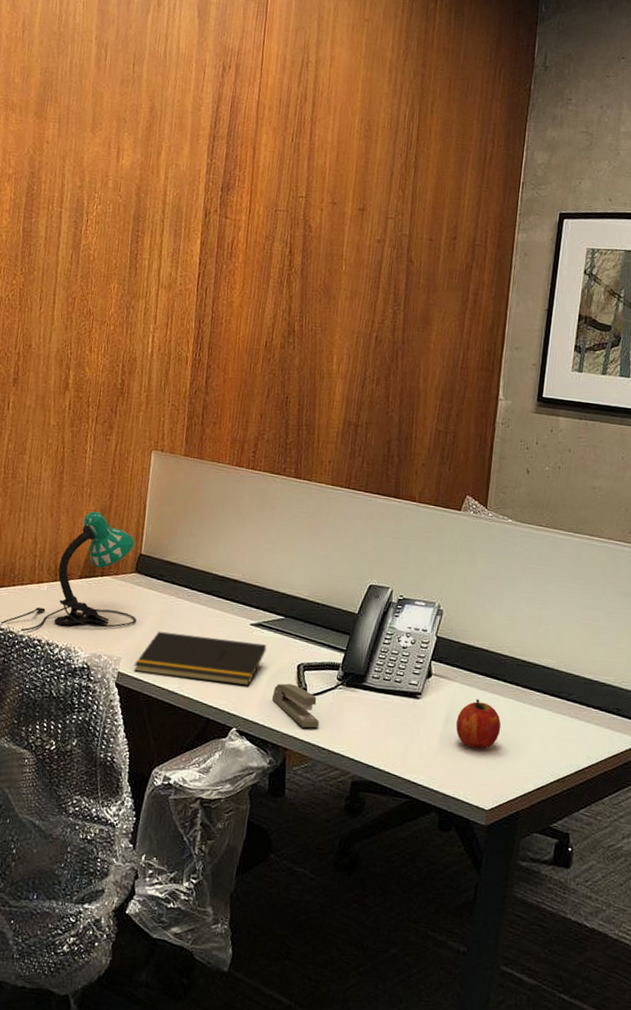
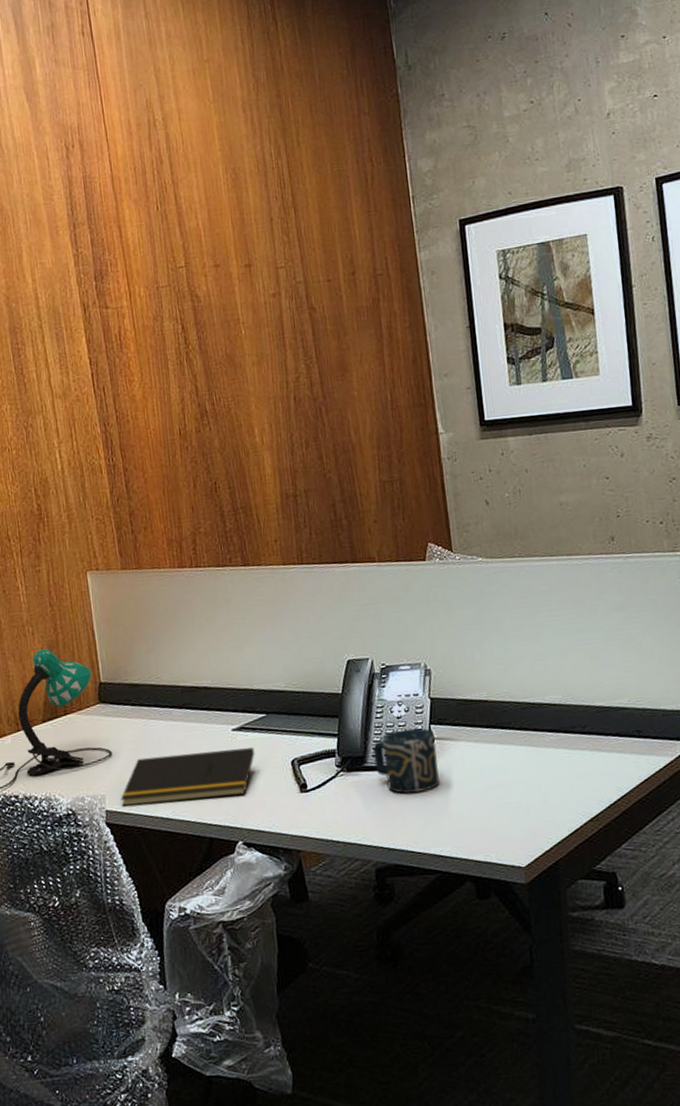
stapler: present [271,683,320,728] -> none [271,782,329,825]
cup: none [372,658,433,720] -> present [373,728,440,794]
fruit: present [455,699,502,750] -> none [470,754,520,807]

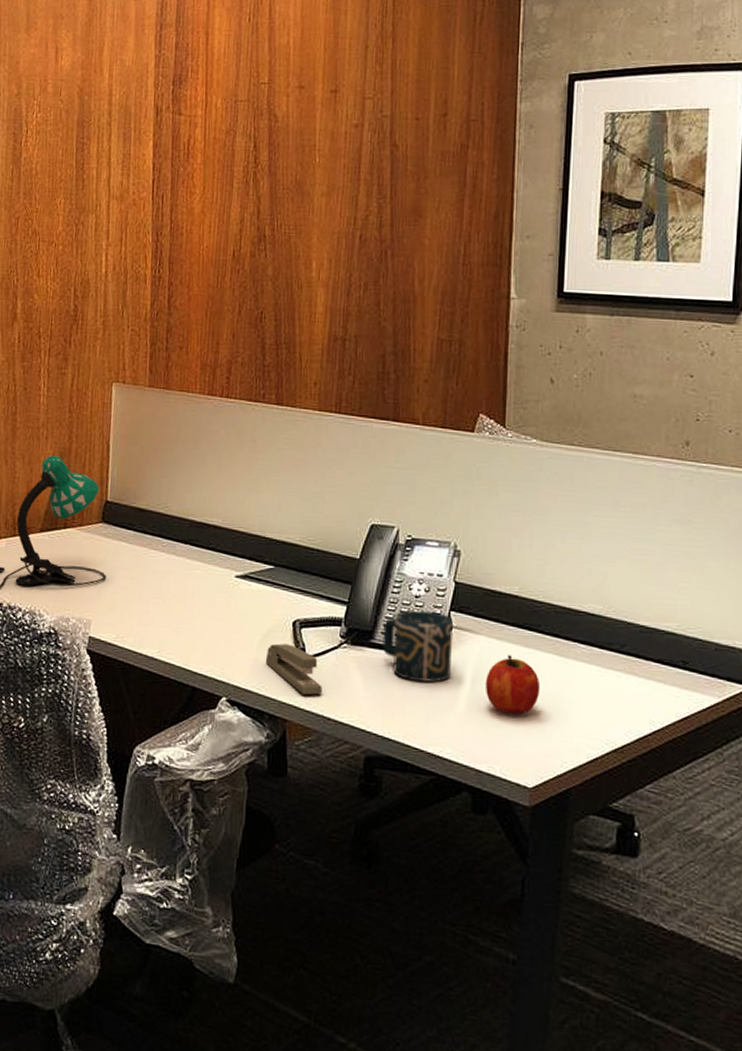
notepad: present [120,747,255,806] -> none [106,588,256,648]
stapler: none [271,782,329,825] -> present [265,643,323,696]
fruit: none [470,754,520,807] -> present [485,655,541,715]

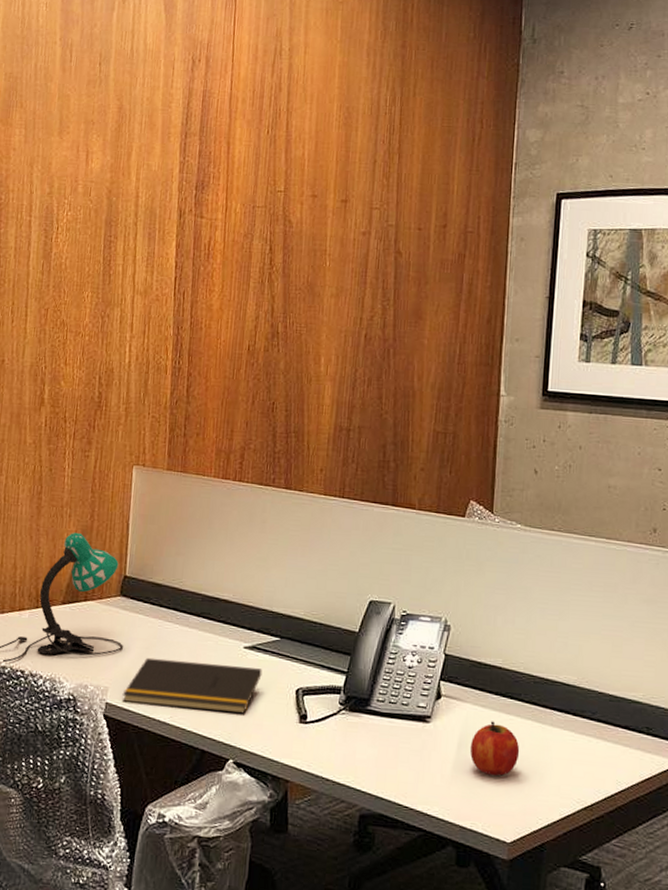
notepad: none [106,588,256,648] -> present [122,657,262,714]
stapler: present [265,643,323,696] -> none [269,710,323,758]
cup: present [382,610,453,682] -> none [378,679,442,746]

